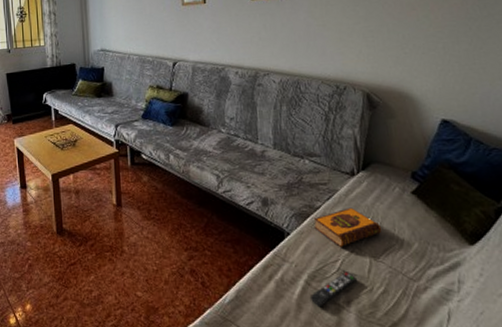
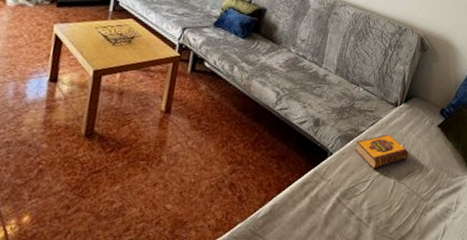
remote control: present [309,272,356,308] -> none [337,191,380,223]

